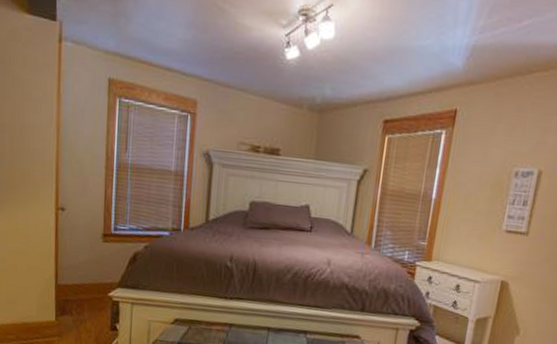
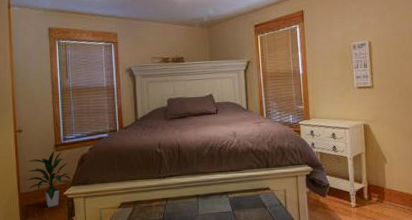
indoor plant: none [66,241,120,308] -> present [27,150,73,208]

